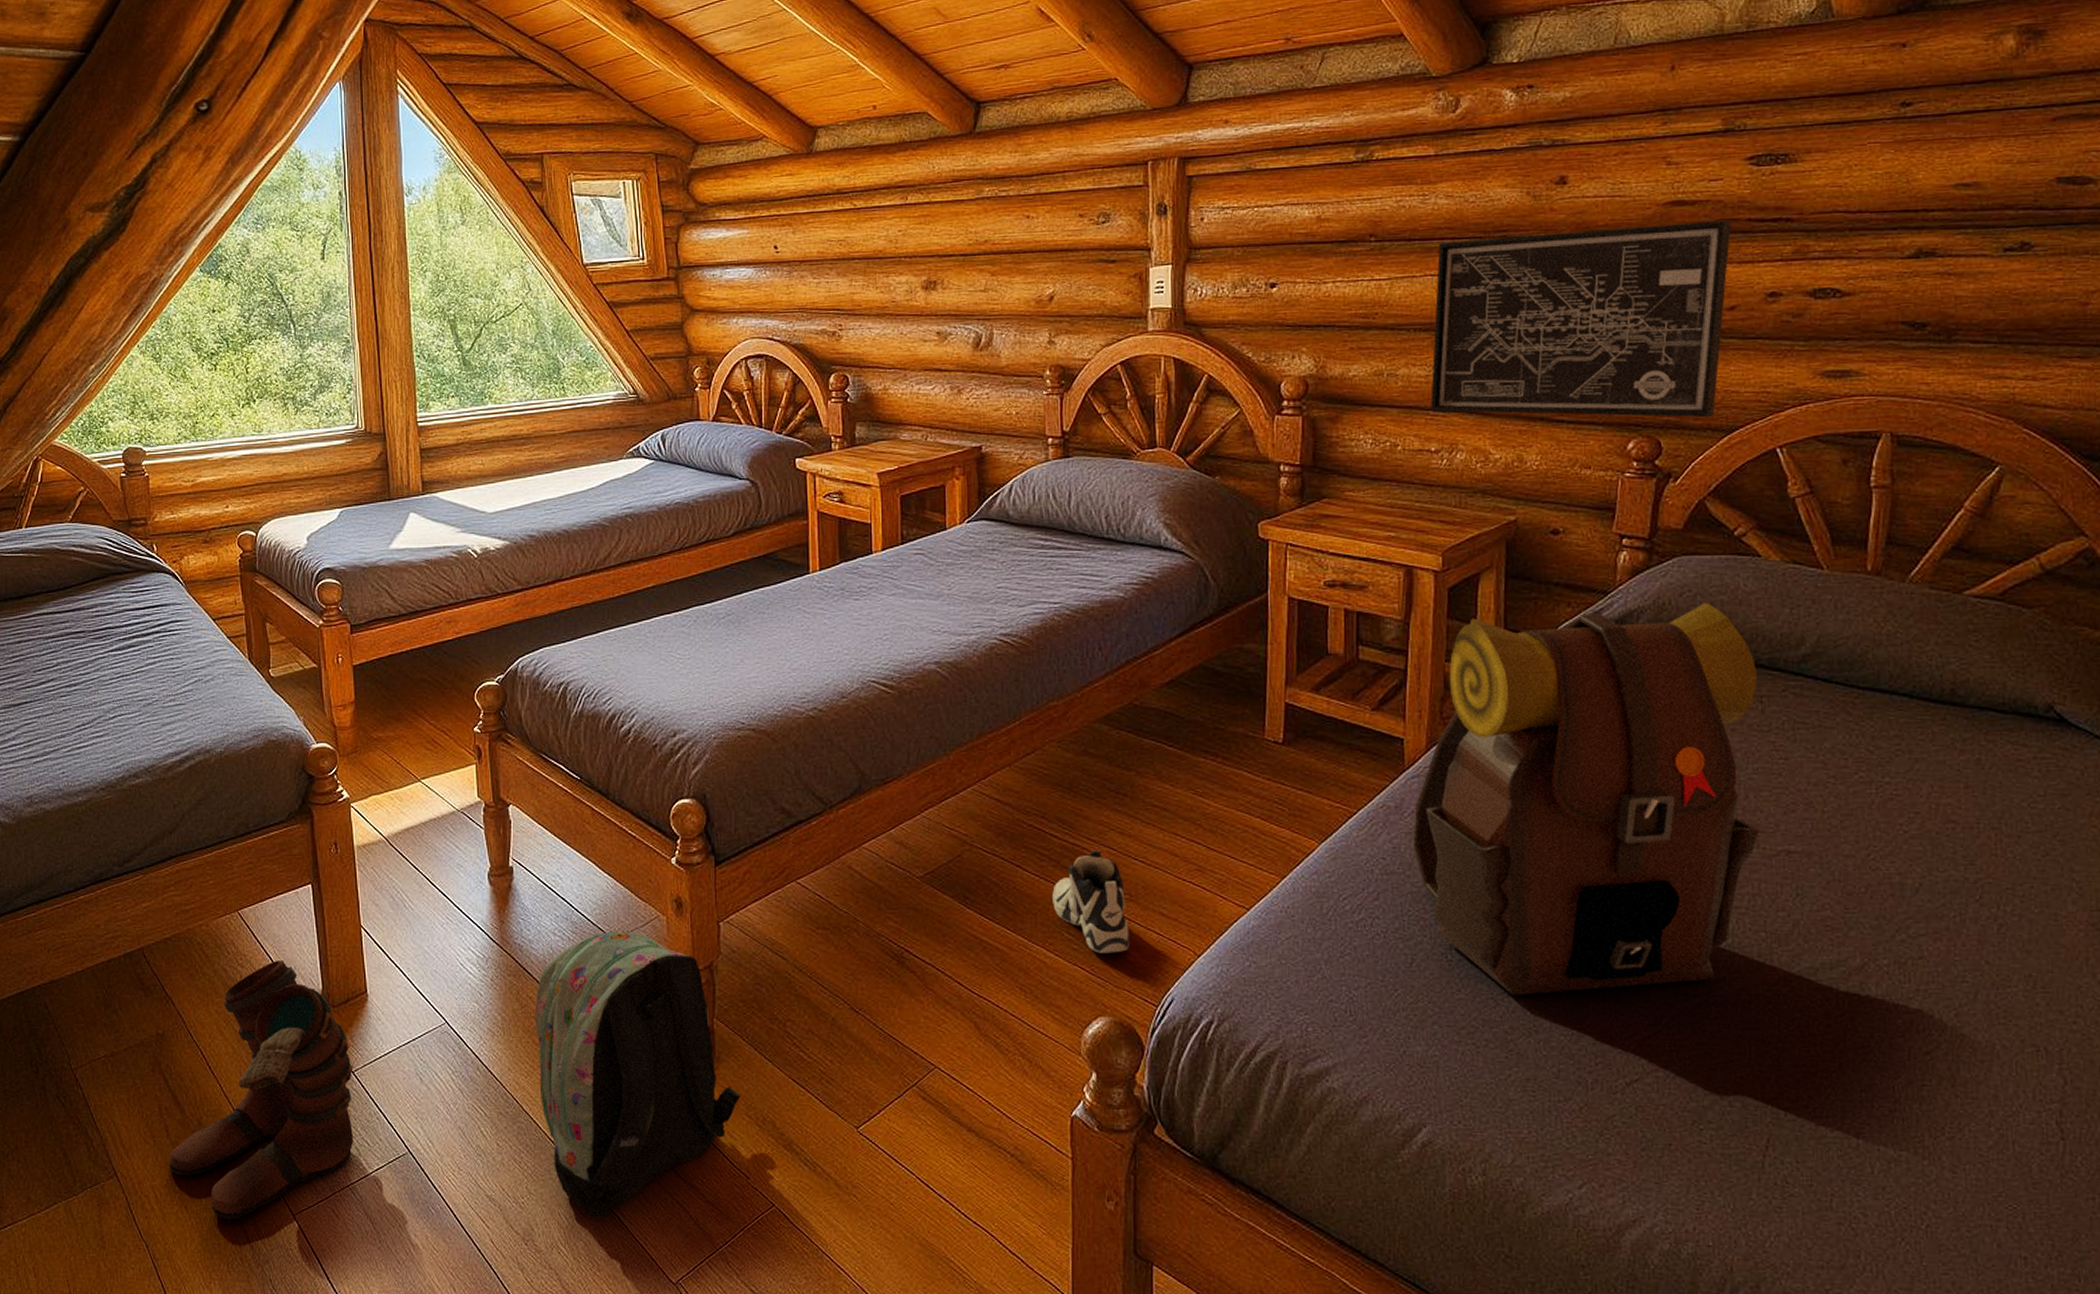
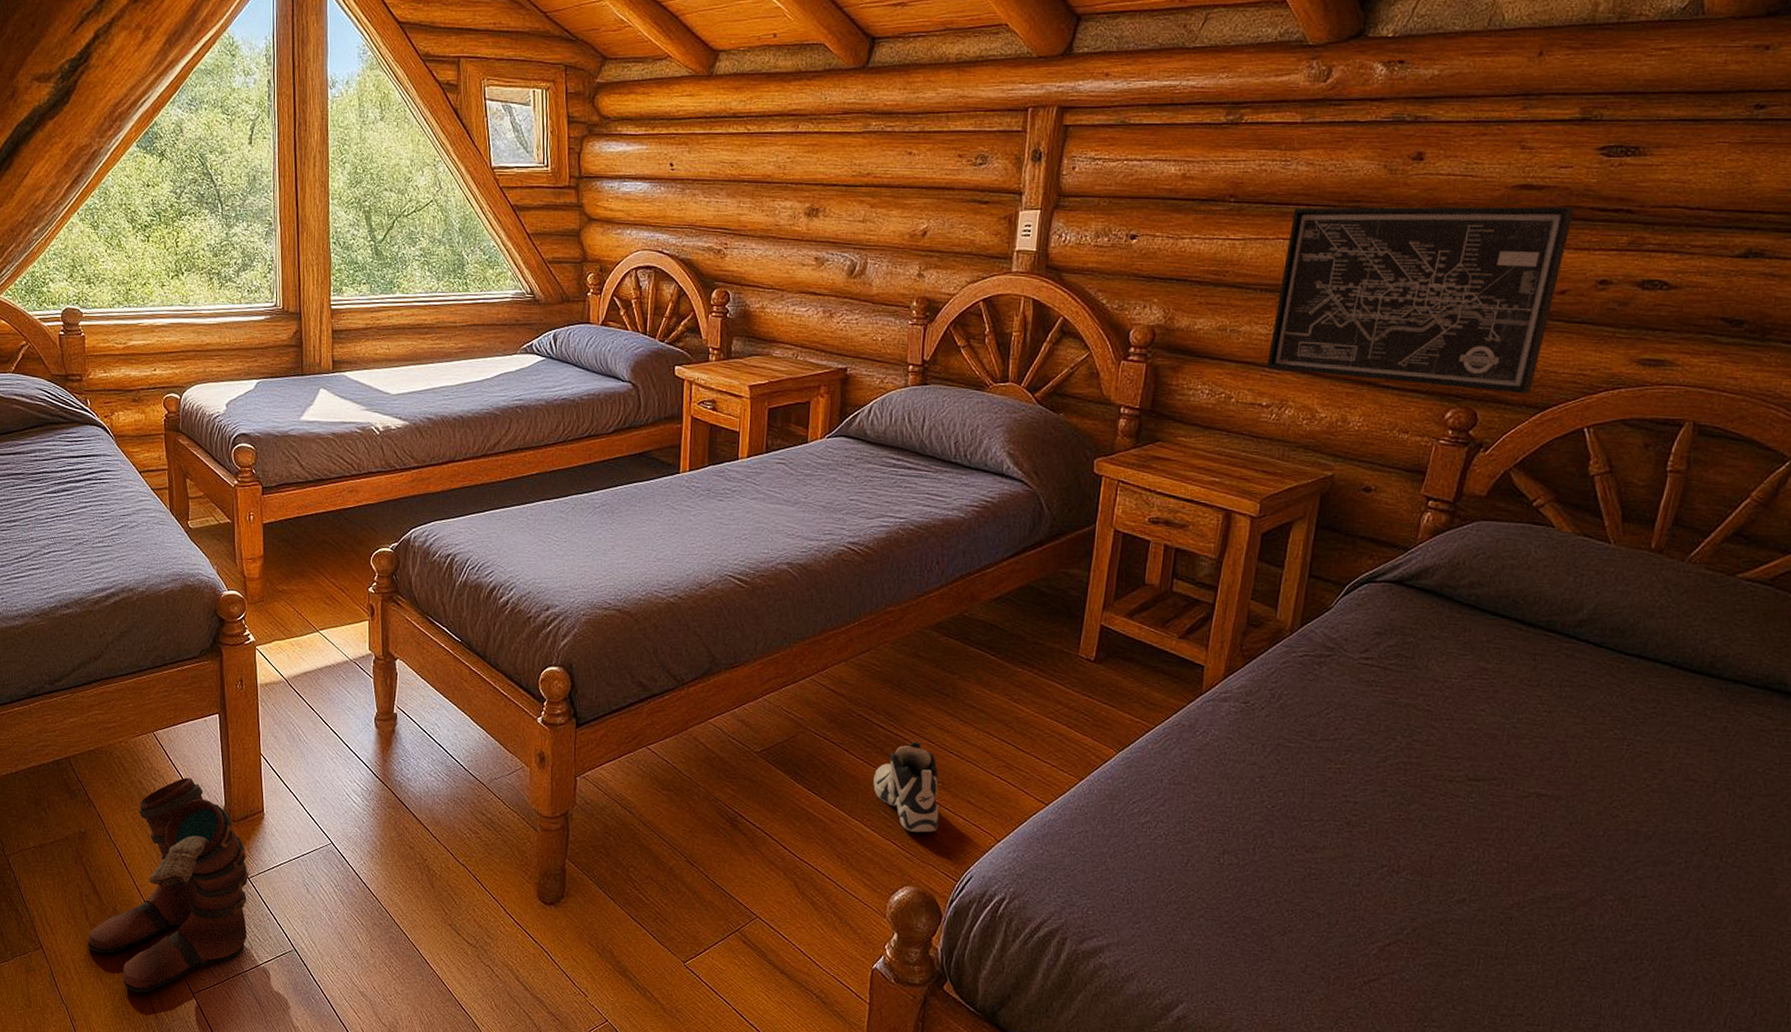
backpack: present [535,932,741,1218] -> none [409,776,585,1019]
backpack: present [1413,603,1759,996] -> none [1201,562,1535,900]

